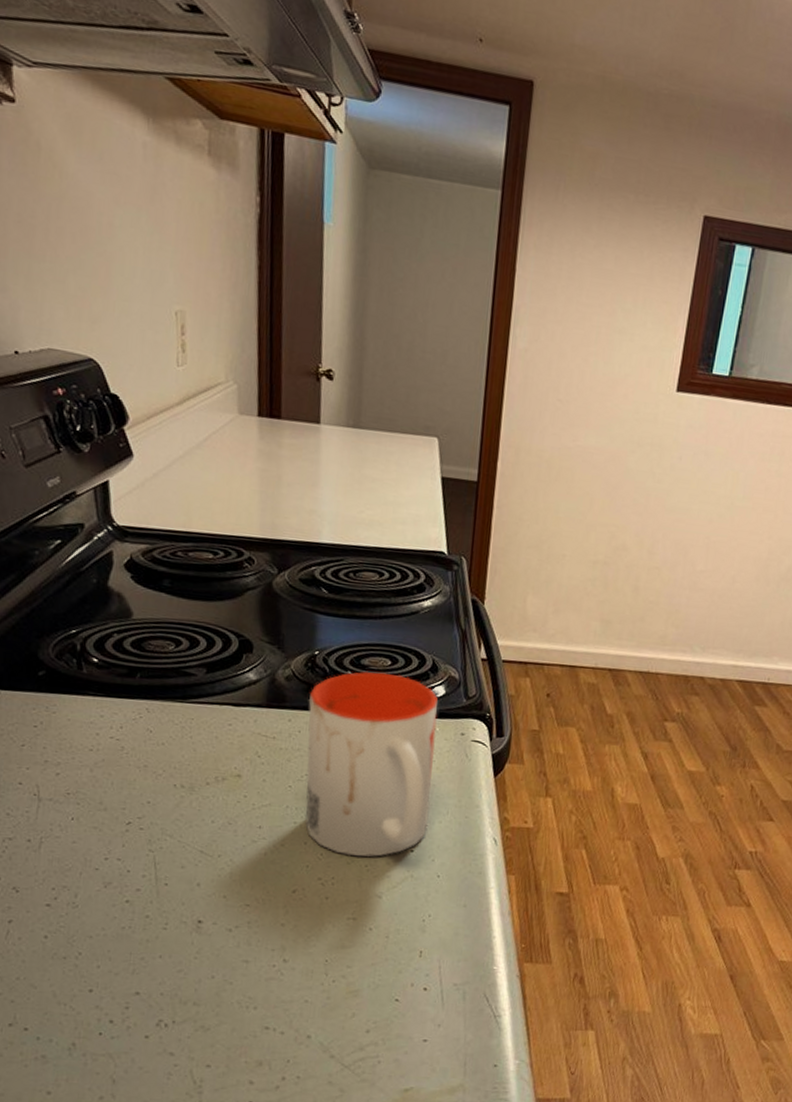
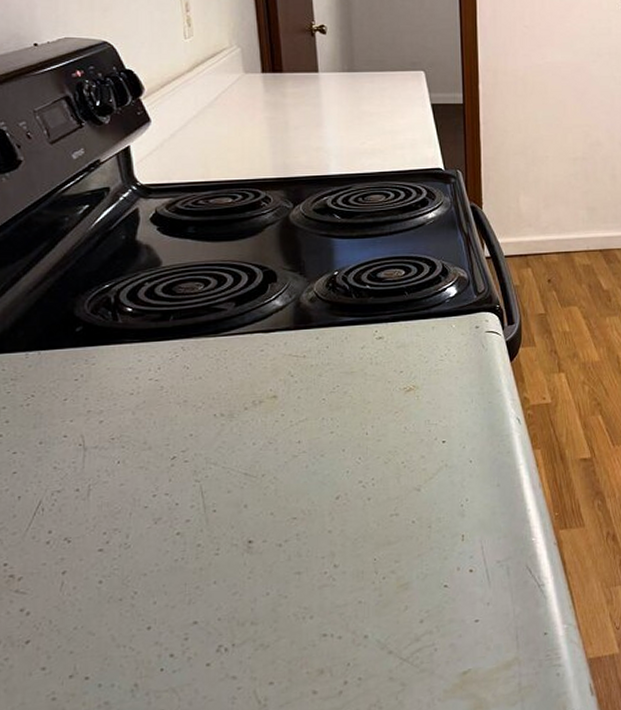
mug: present [305,671,438,857] -> none [332,282,456,456]

